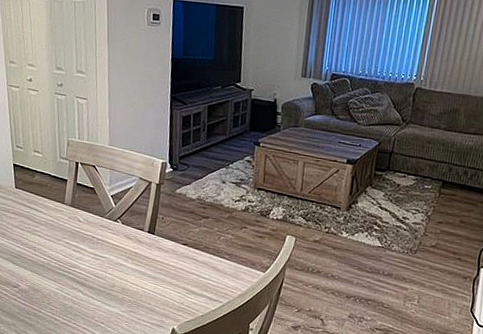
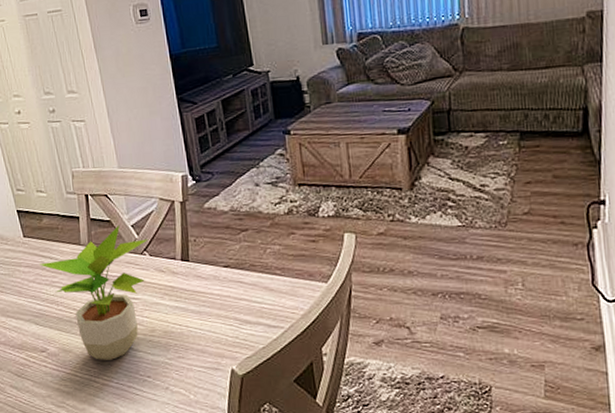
potted plant: none [24,193,124,304] -> present [39,225,149,360]

